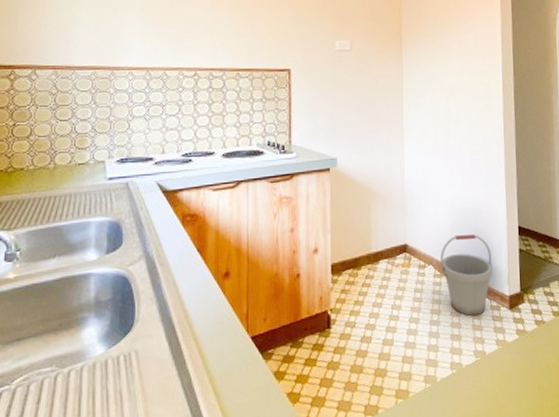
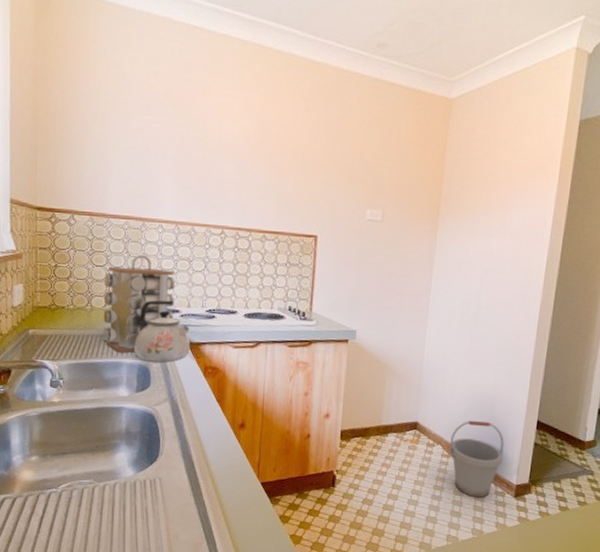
spice rack: none [68,104,148,212] -> present [103,255,176,354]
kettle: none [104,148,167,219] -> present [134,300,191,364]

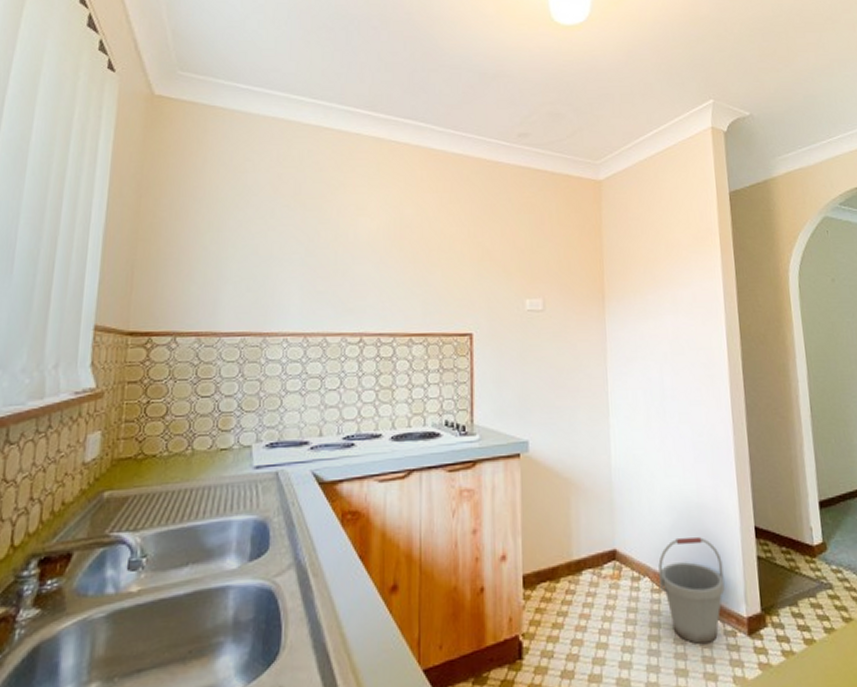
spice rack: present [103,255,176,354] -> none [206,377,304,509]
kettle: present [134,300,191,364] -> none [248,430,324,517]

